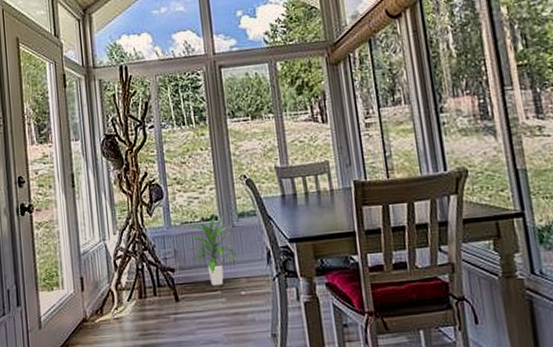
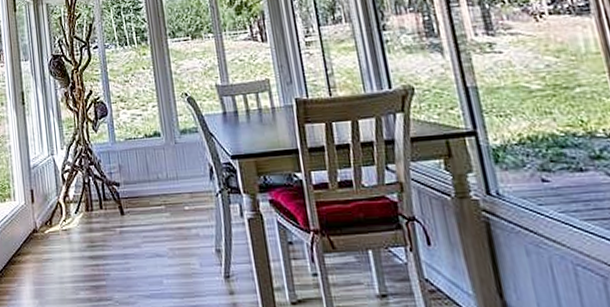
indoor plant: present [188,217,237,285] -> none [132,133,180,200]

